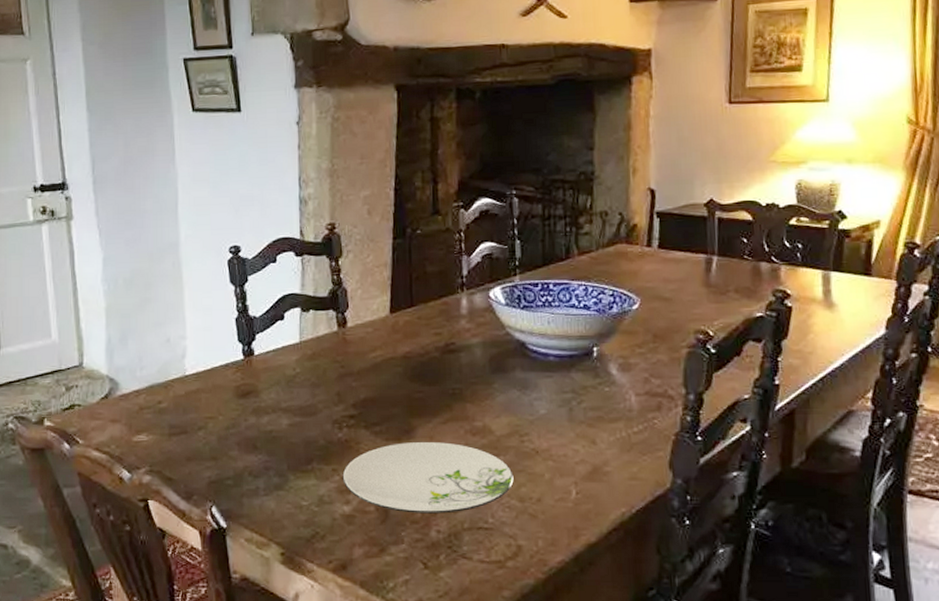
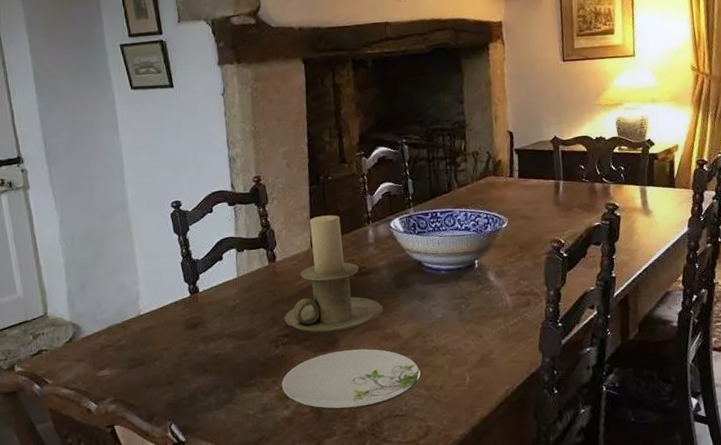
candle holder: none [351,276,474,419] -> present [284,215,384,334]

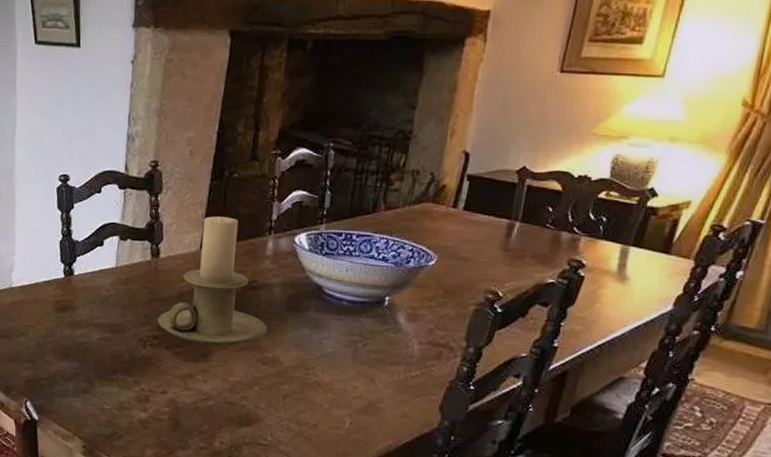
plate: present [281,348,421,410] -> none [142,364,295,429]

